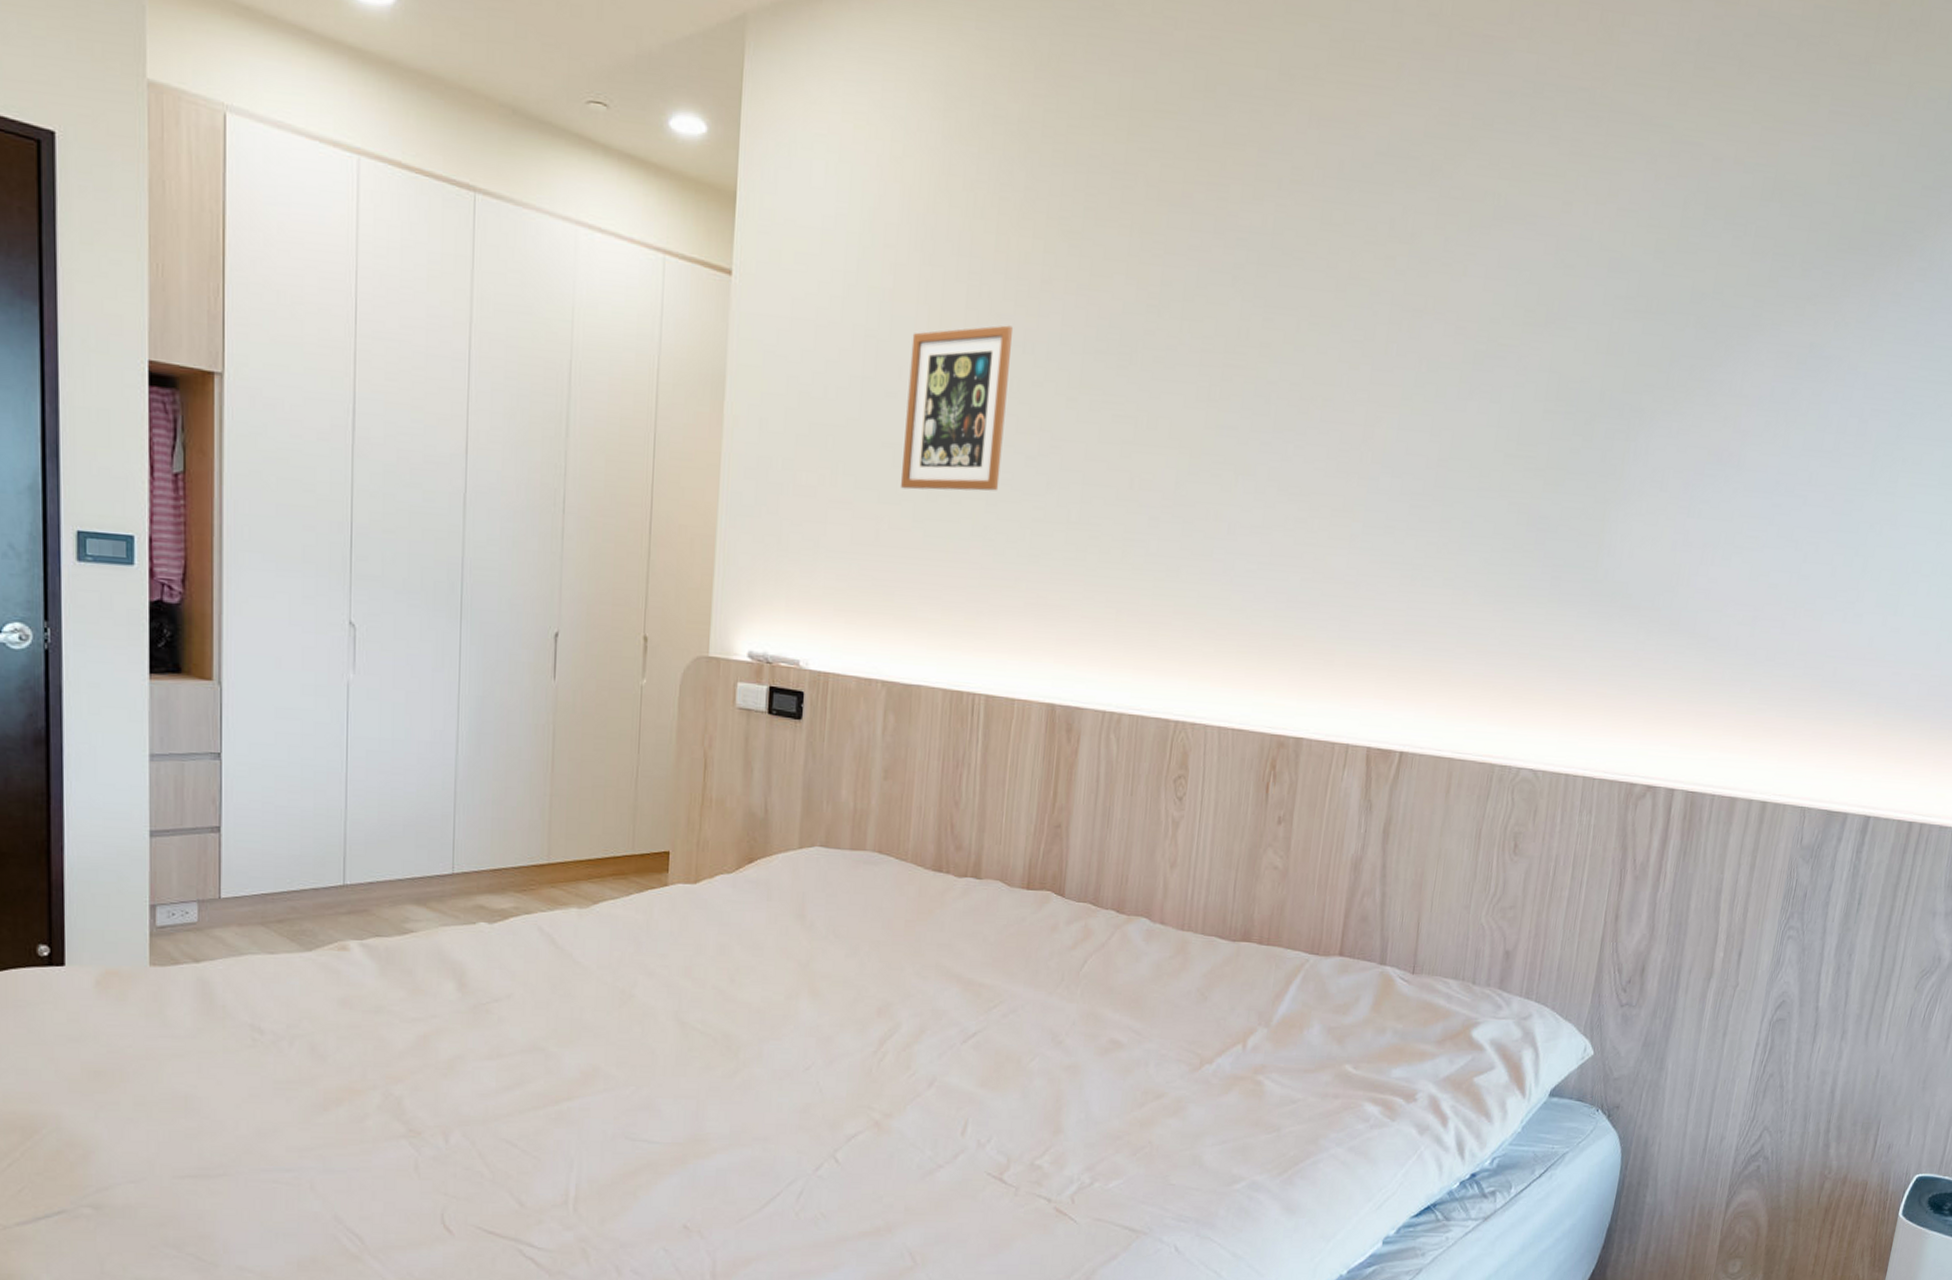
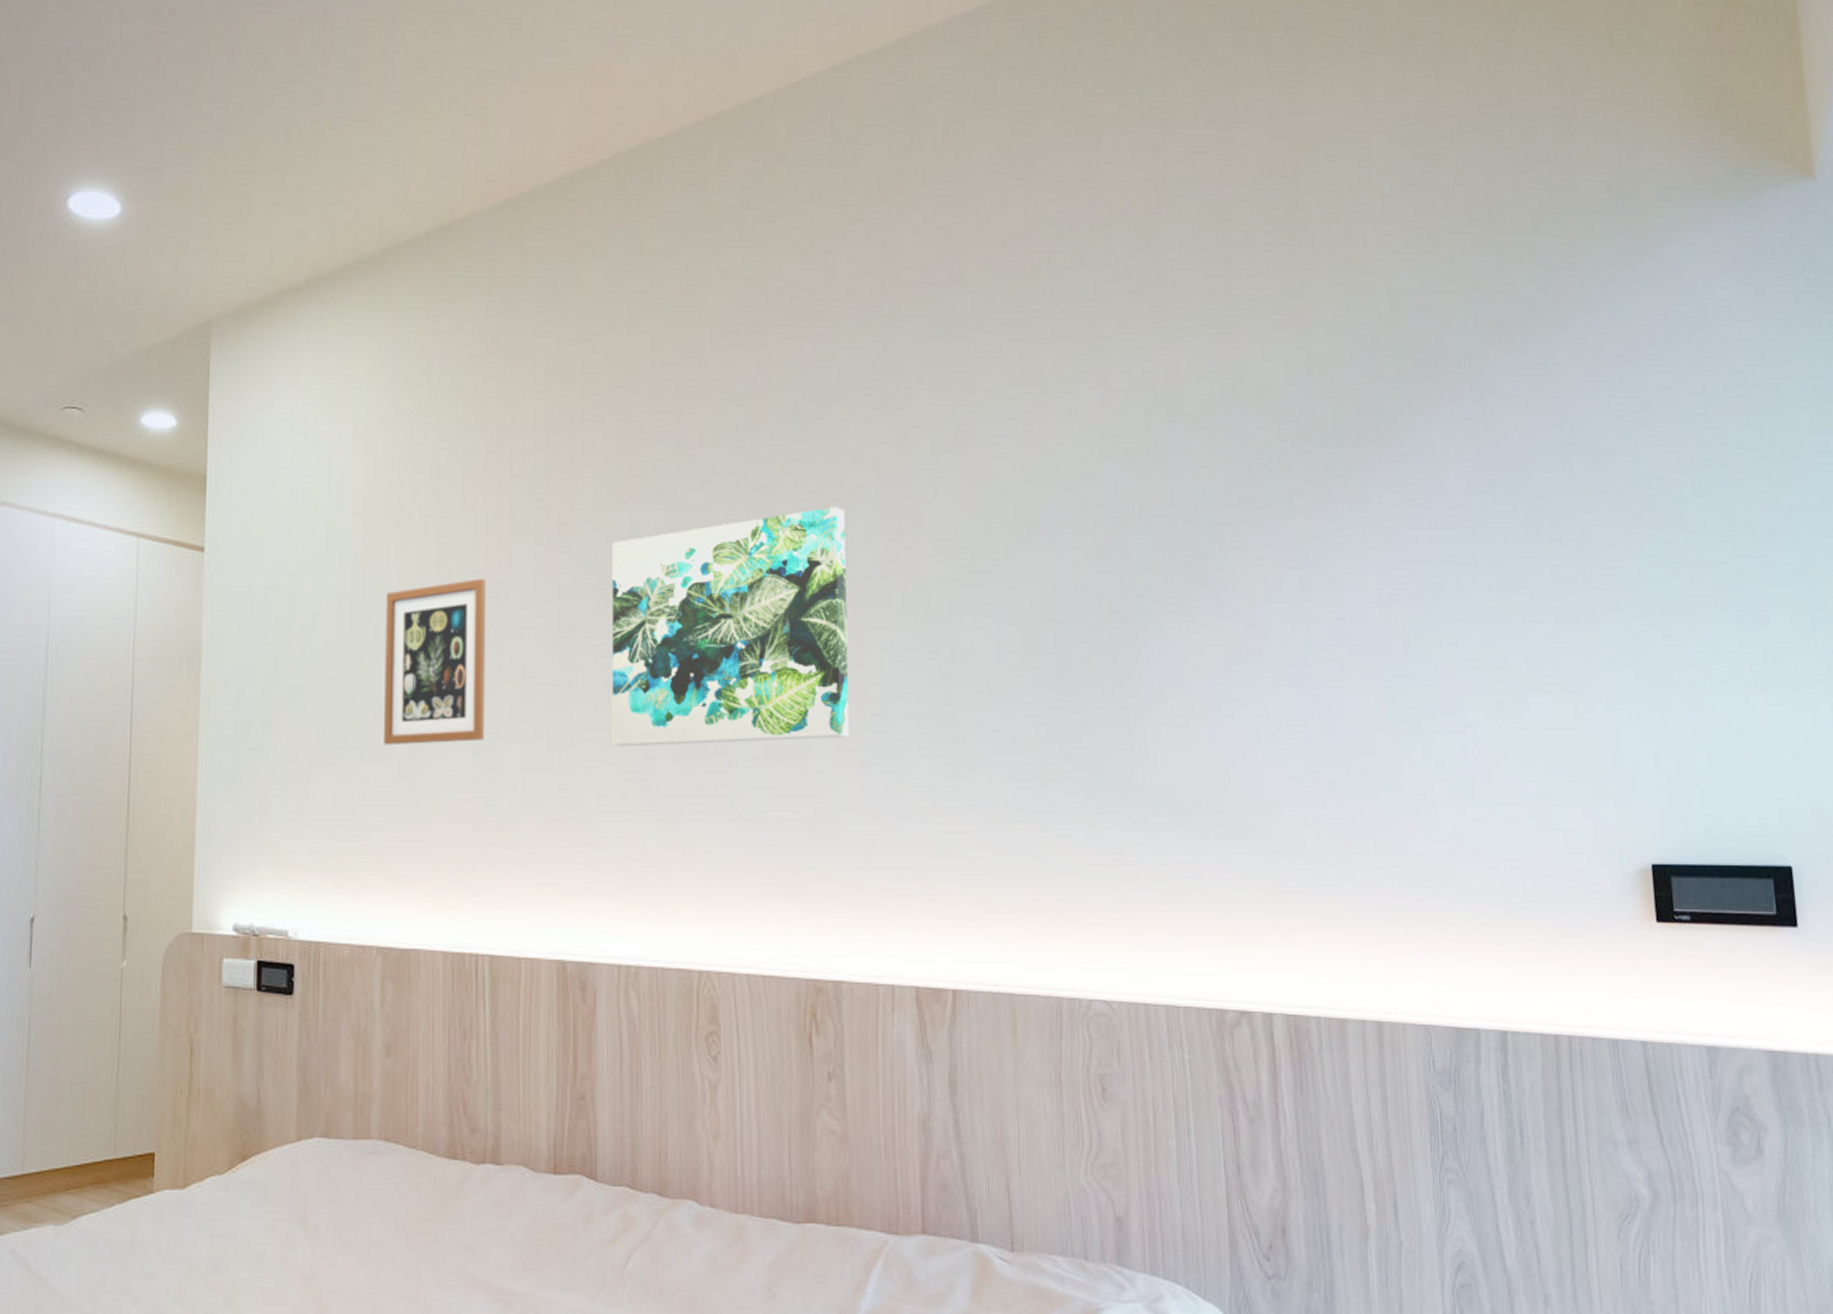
wall art: none [1119,277,1375,513] -> present [611,507,849,747]

